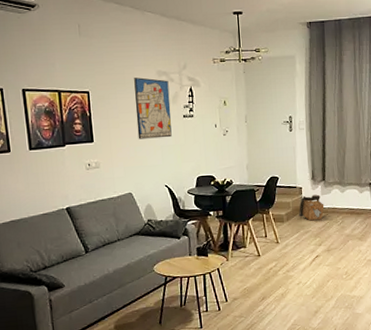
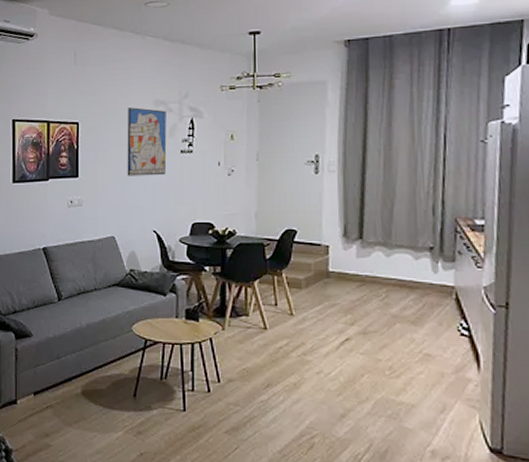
wooden crate: present [298,194,324,221] -> none [322,256,360,291]

